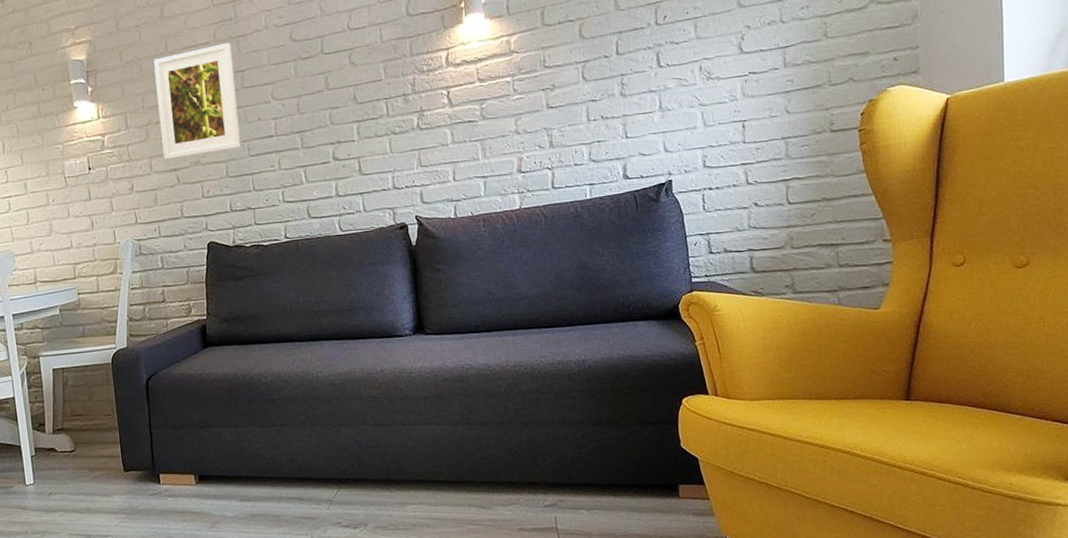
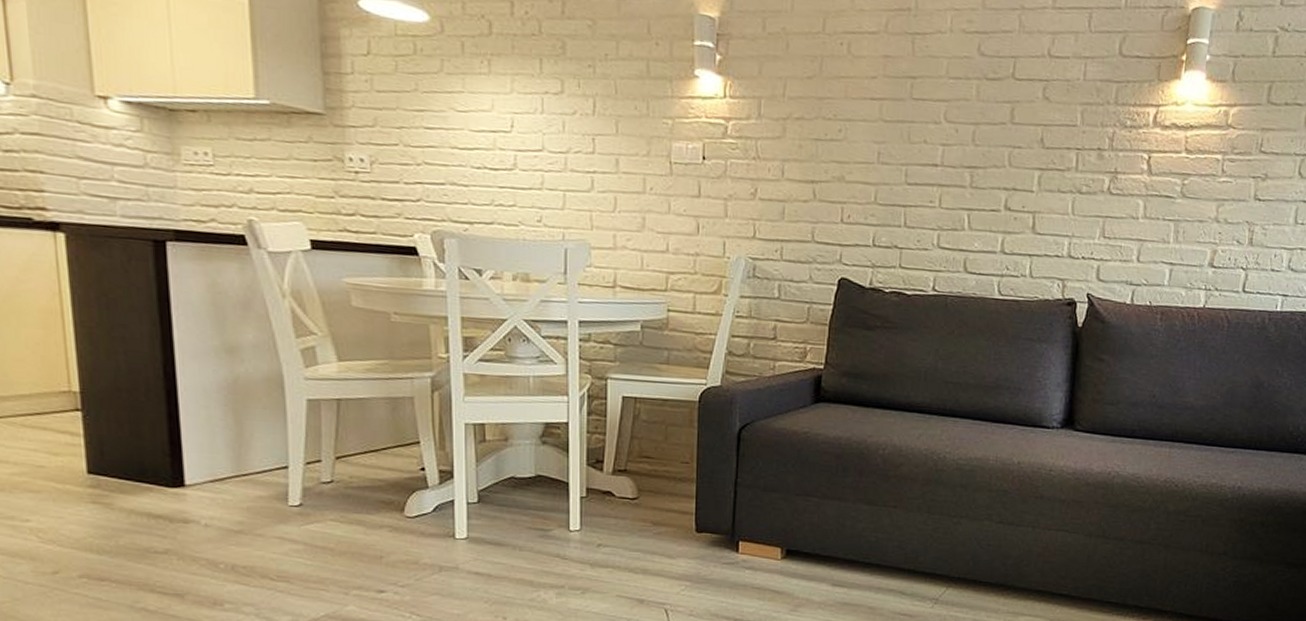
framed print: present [153,42,241,161] -> none [799,37,905,173]

